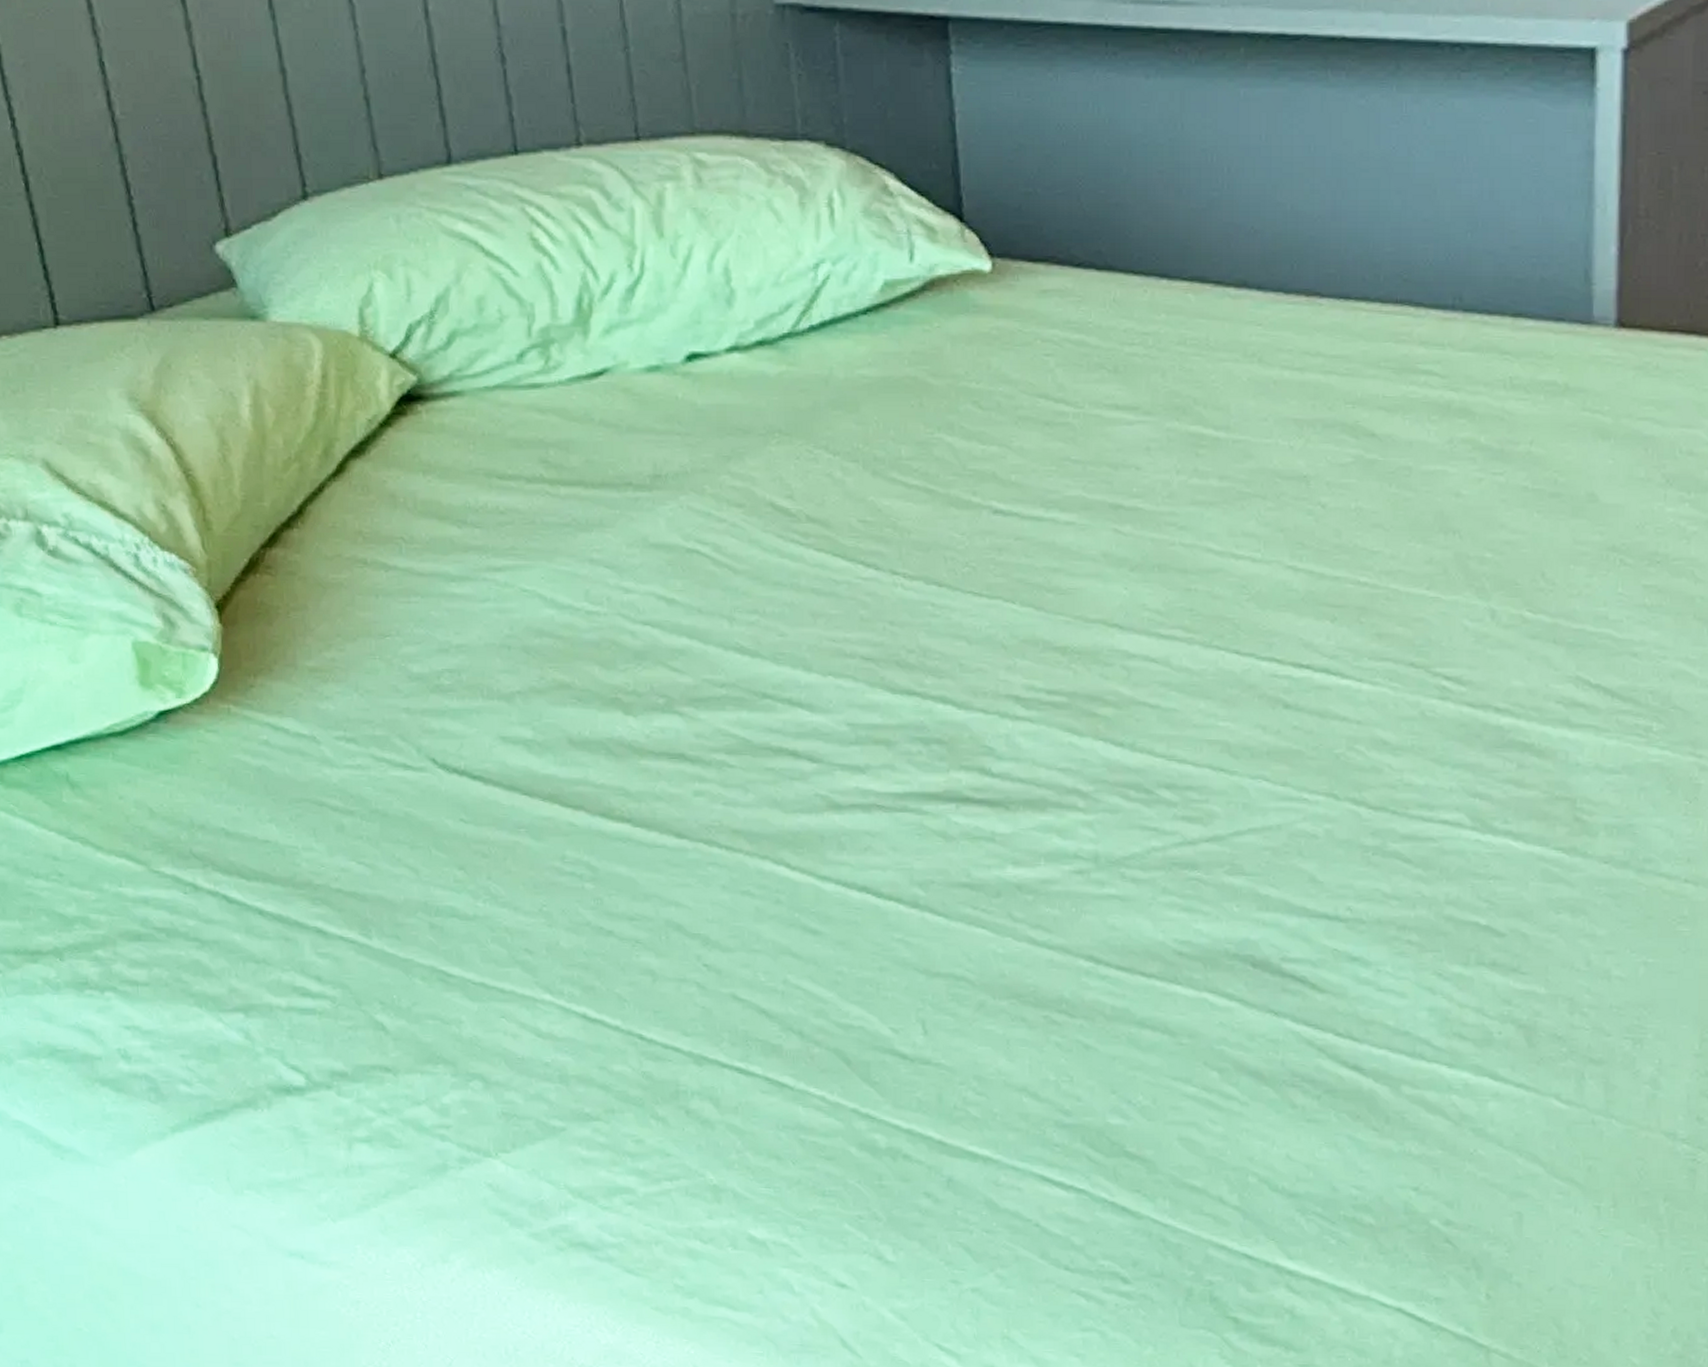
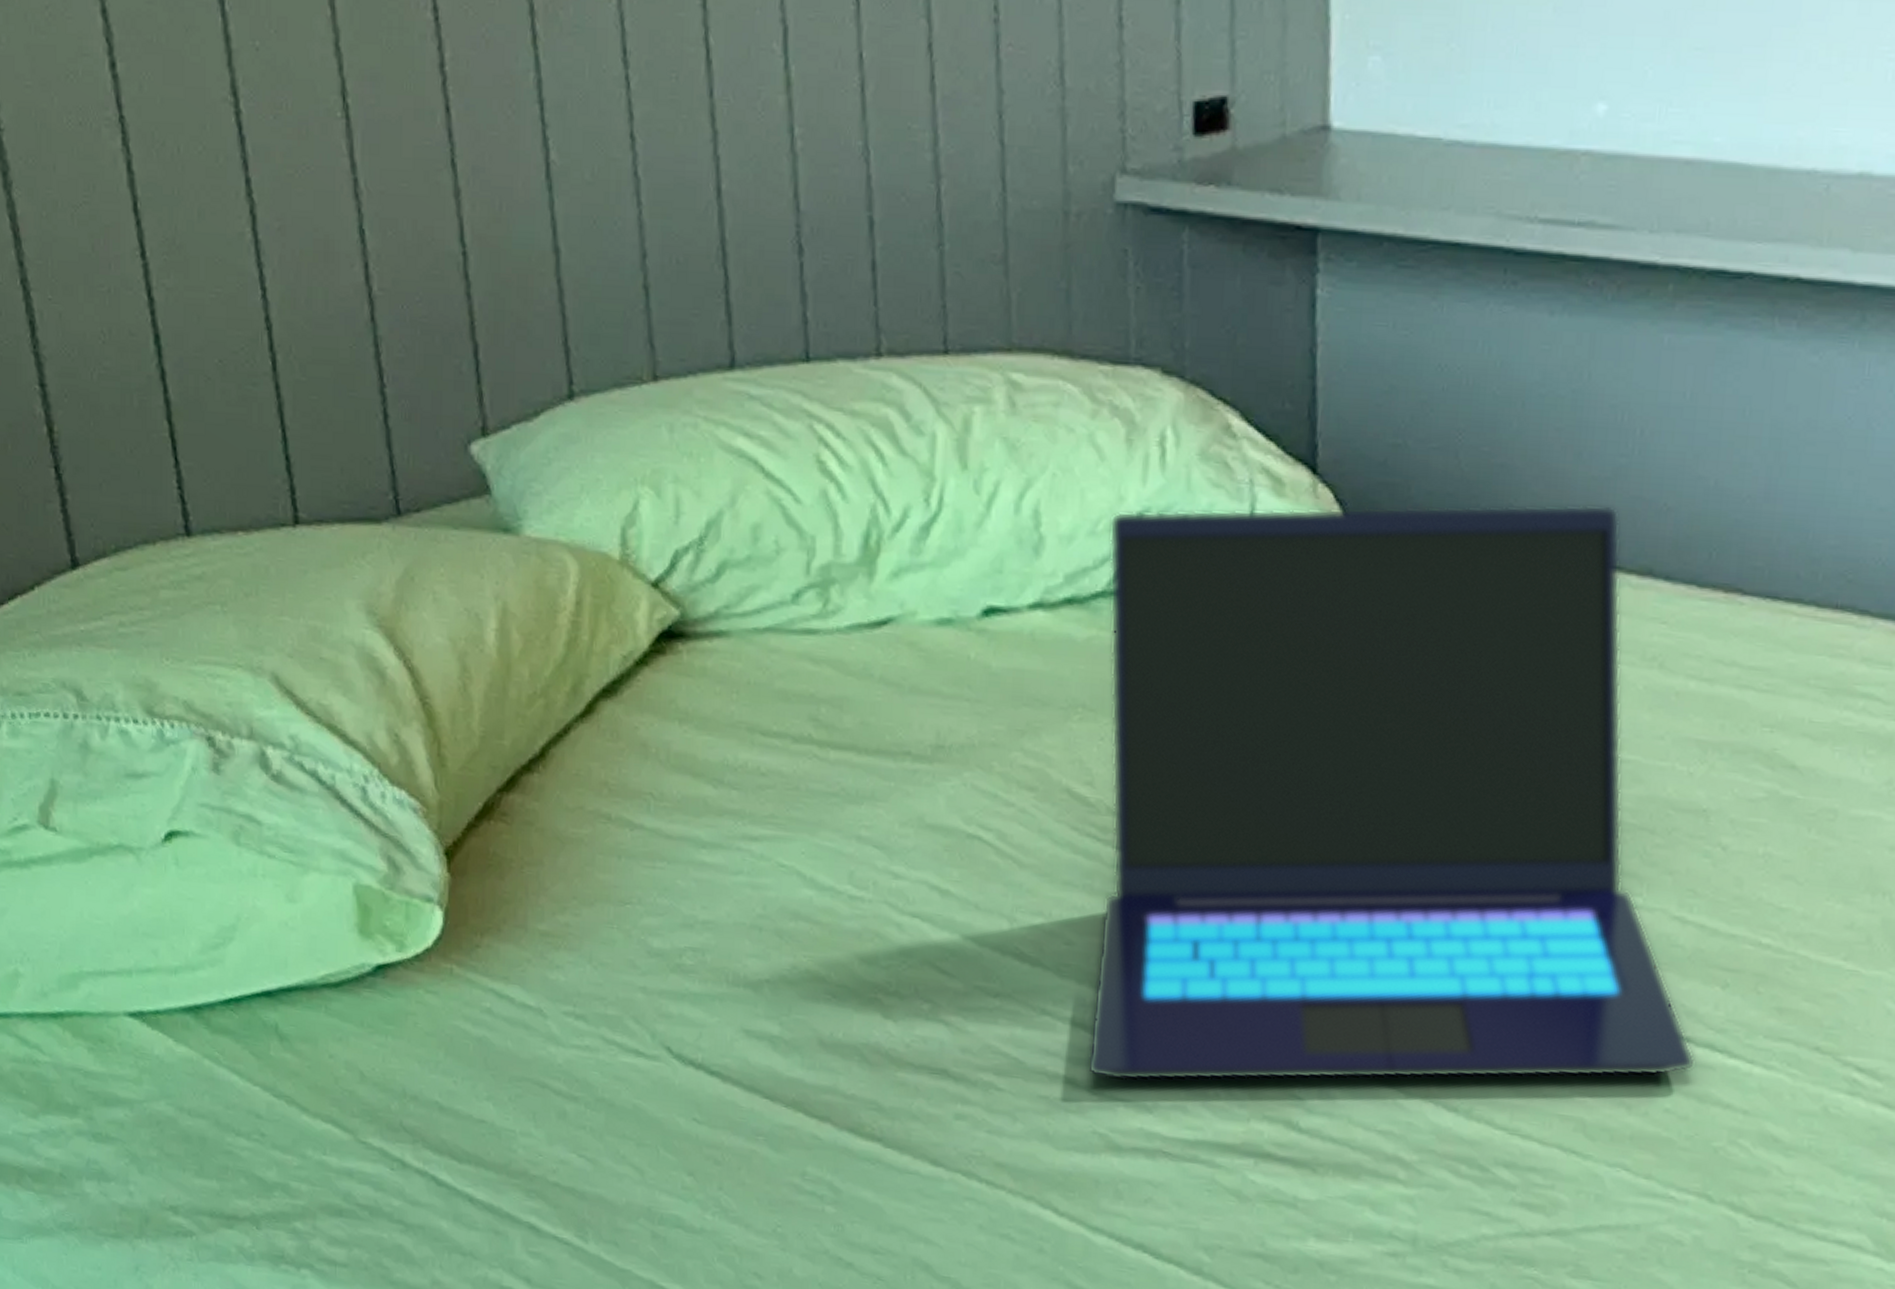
laptop: none [790,232,1316,749] -> present [1087,504,1696,1082]

